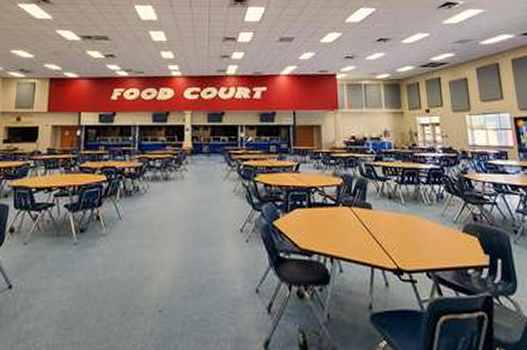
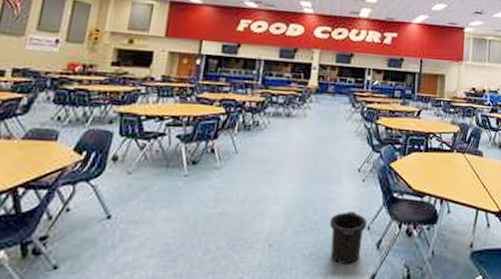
trash can: none [217,274,255,330] -> present [329,211,367,264]

